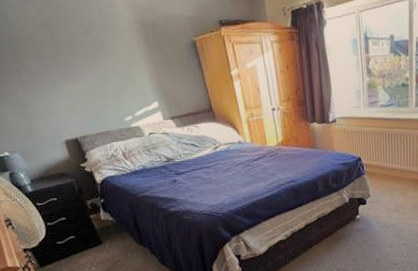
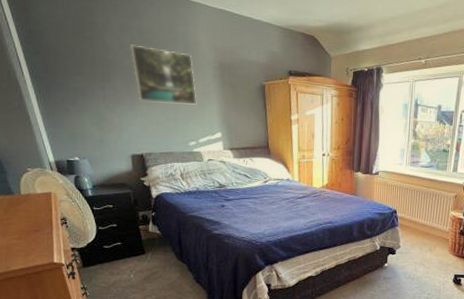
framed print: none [36,16,125,79] -> present [129,44,197,105]

